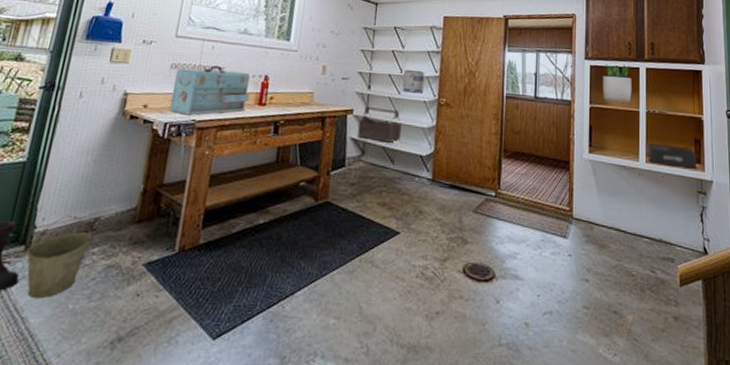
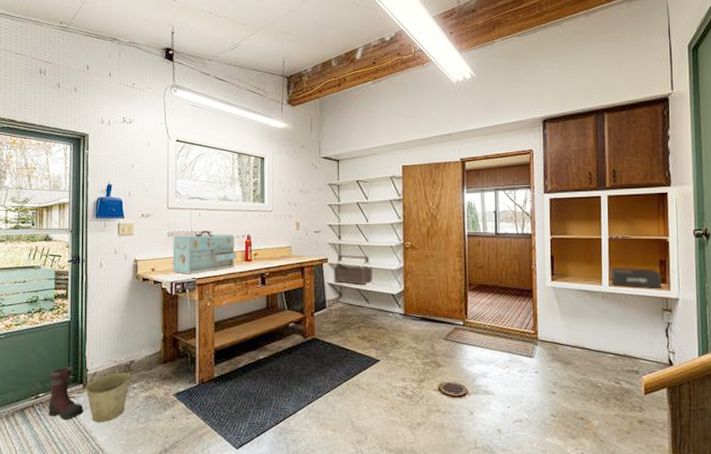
paint can: present [400,70,427,94] -> none [367,219,392,239]
planter: present [602,64,632,104] -> none [563,194,593,232]

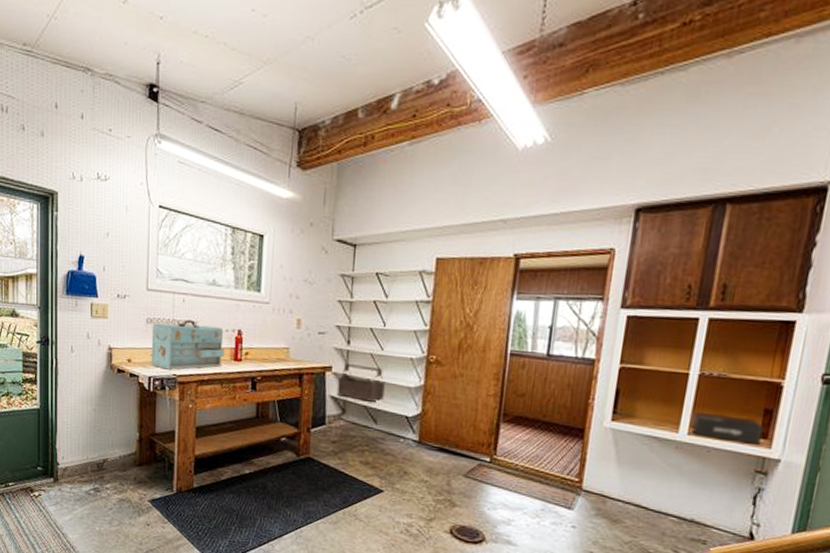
boot: present [49,367,84,420] -> none [19,457,54,513]
bucket: present [85,359,132,422] -> none [56,455,105,520]

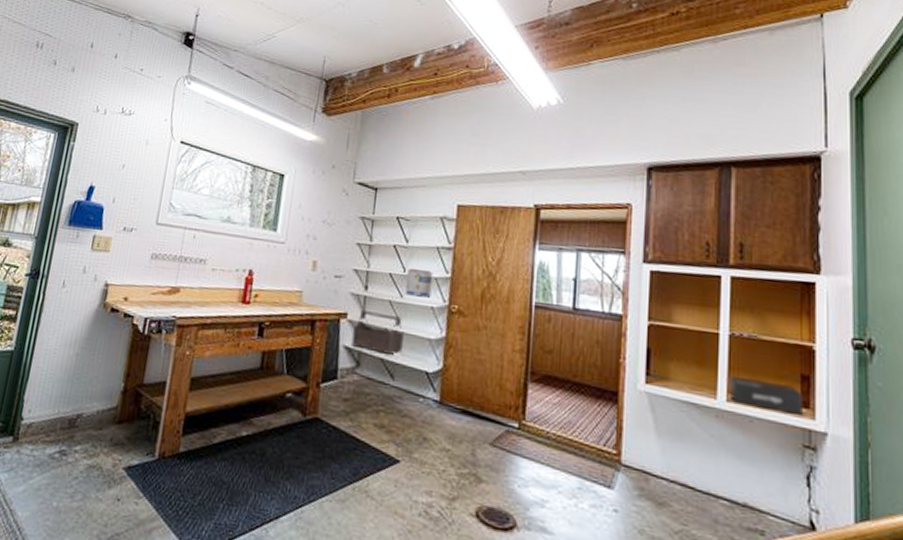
toolbox: present [150,320,224,370] -> none [149,257,234,312]
paint can: none [383,323,415,350] -> present [403,269,436,298]

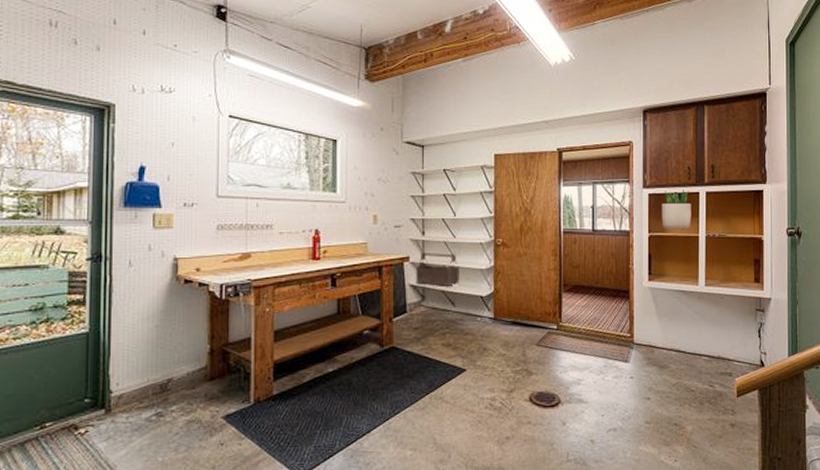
paint can: present [403,269,436,298] -> none [454,213,482,235]
planter: none [667,269,709,323] -> present [661,190,691,230]
box: present [728,375,803,417] -> none [706,266,755,289]

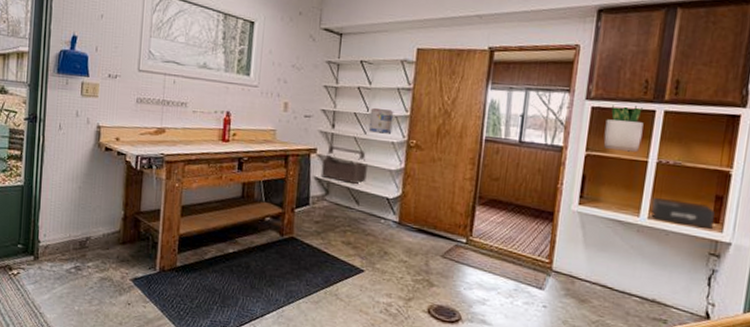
paint can: none [454,213,482,235] -> present [367,108,396,134]
box: none [706,266,755,289] -> present [650,196,715,230]

